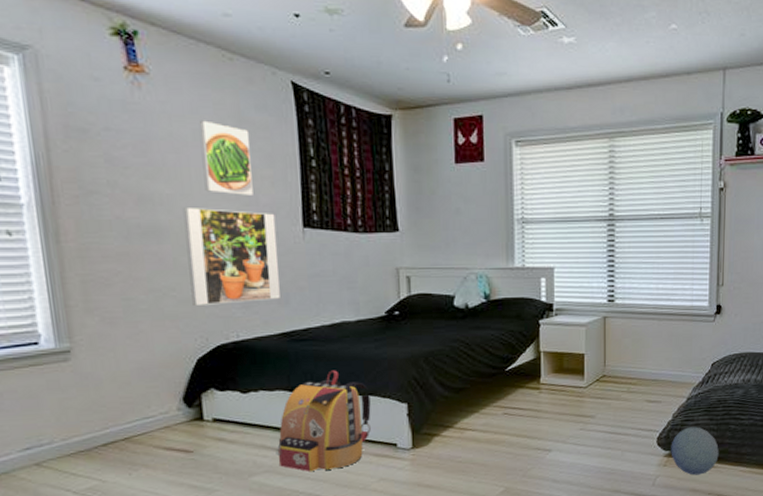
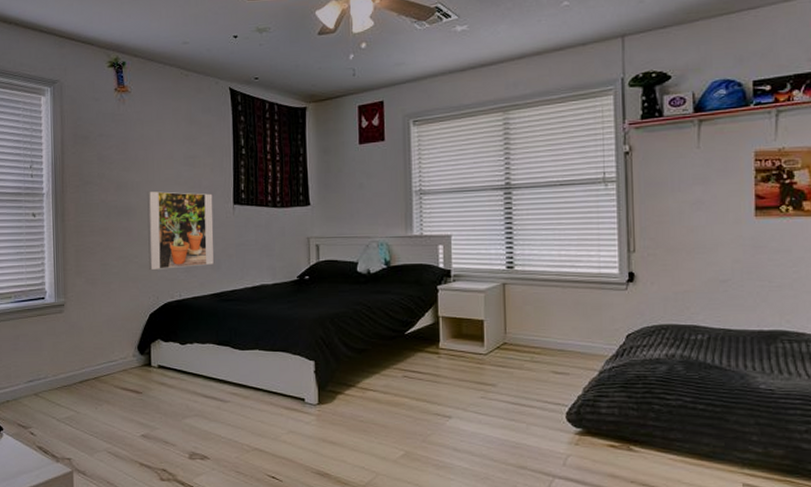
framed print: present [200,120,253,195] -> none [162,123,197,180]
backpack: present [276,370,371,472] -> none [204,327,283,419]
ball: present [671,427,719,475] -> none [583,404,641,459]

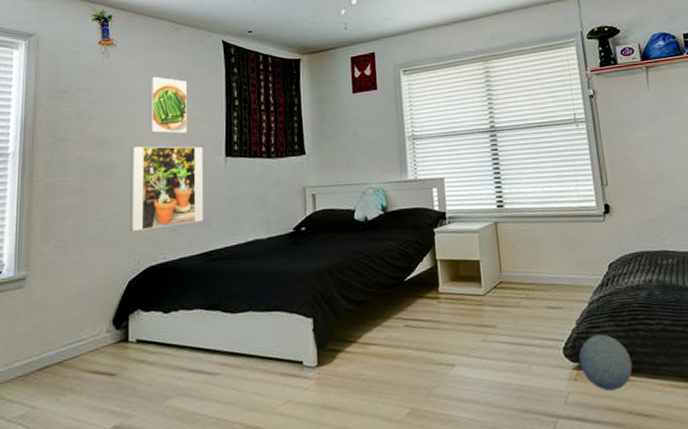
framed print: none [162,123,197,180] -> present [149,76,188,134]
ball: none [583,404,641,459] -> present [579,334,633,391]

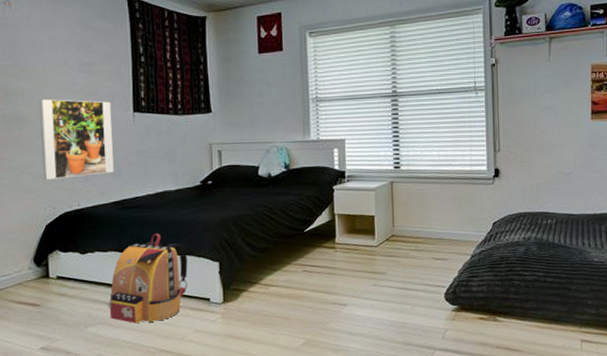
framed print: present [149,76,188,134] -> none [54,29,94,88]
backpack: none [190,287,279,395] -> present [107,233,188,324]
ball: present [579,334,633,391] -> none [458,282,504,329]

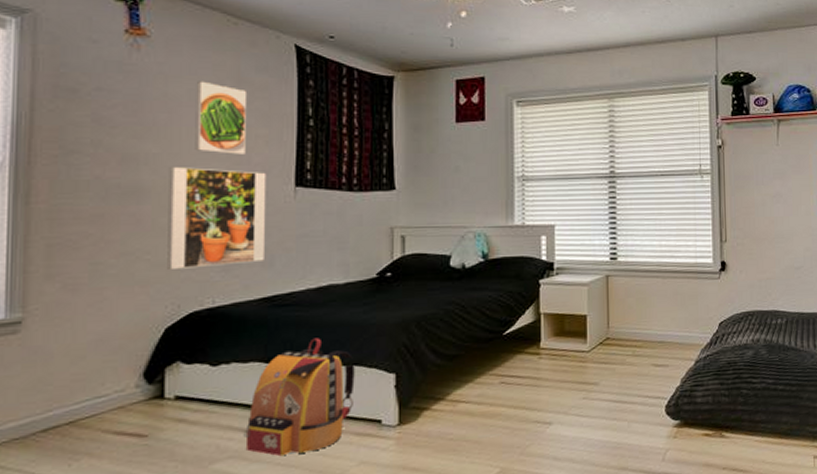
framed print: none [54,29,94,88] -> present [195,81,248,154]

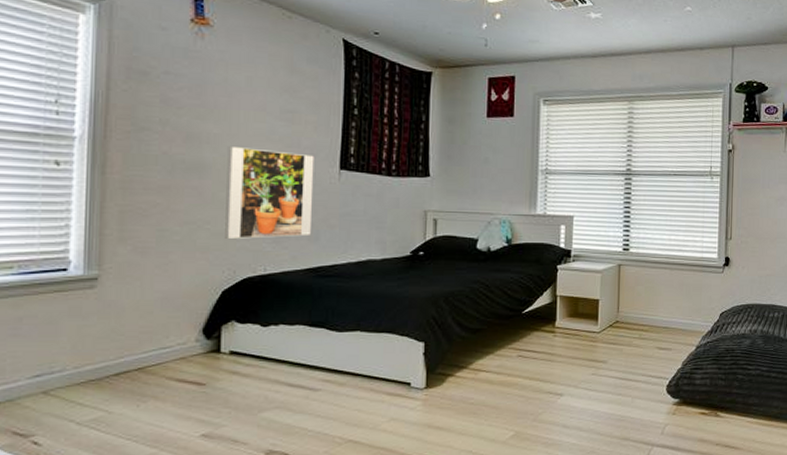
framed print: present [195,81,248,154] -> none [251,69,299,138]
backpack: present [243,338,355,457] -> none [289,307,388,410]

